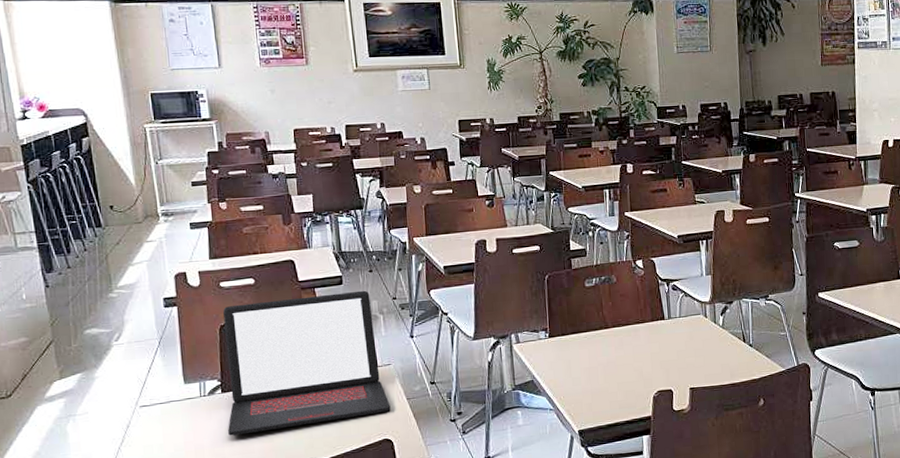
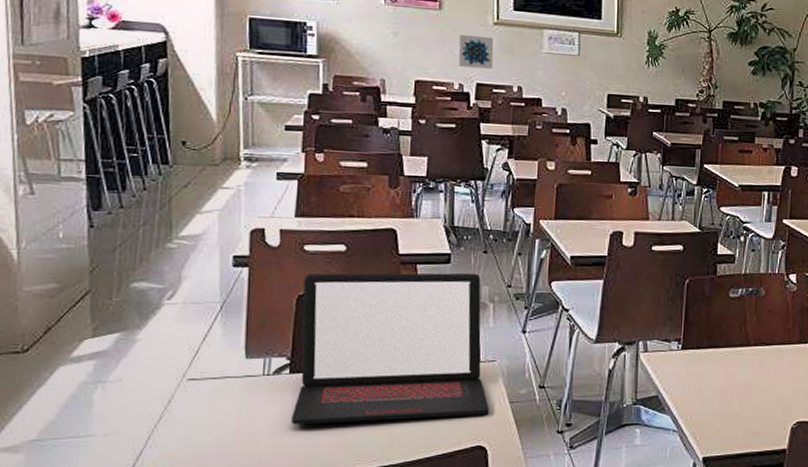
wall art: none [325,83,358,112] -> present [459,34,494,69]

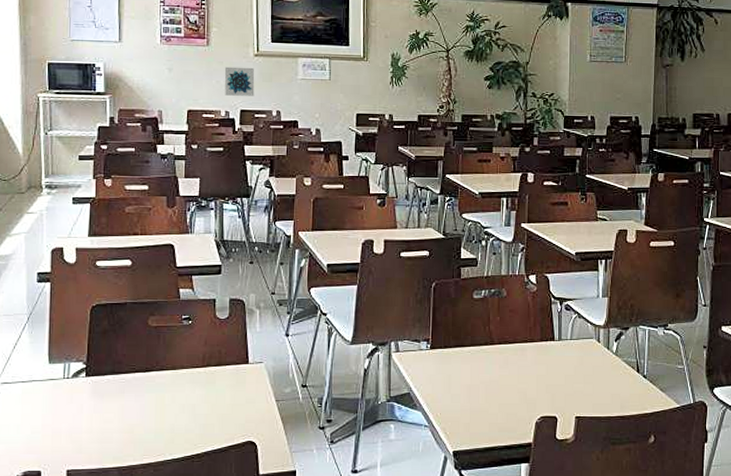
laptop: present [292,273,489,425] -> none [88,282,258,423]

